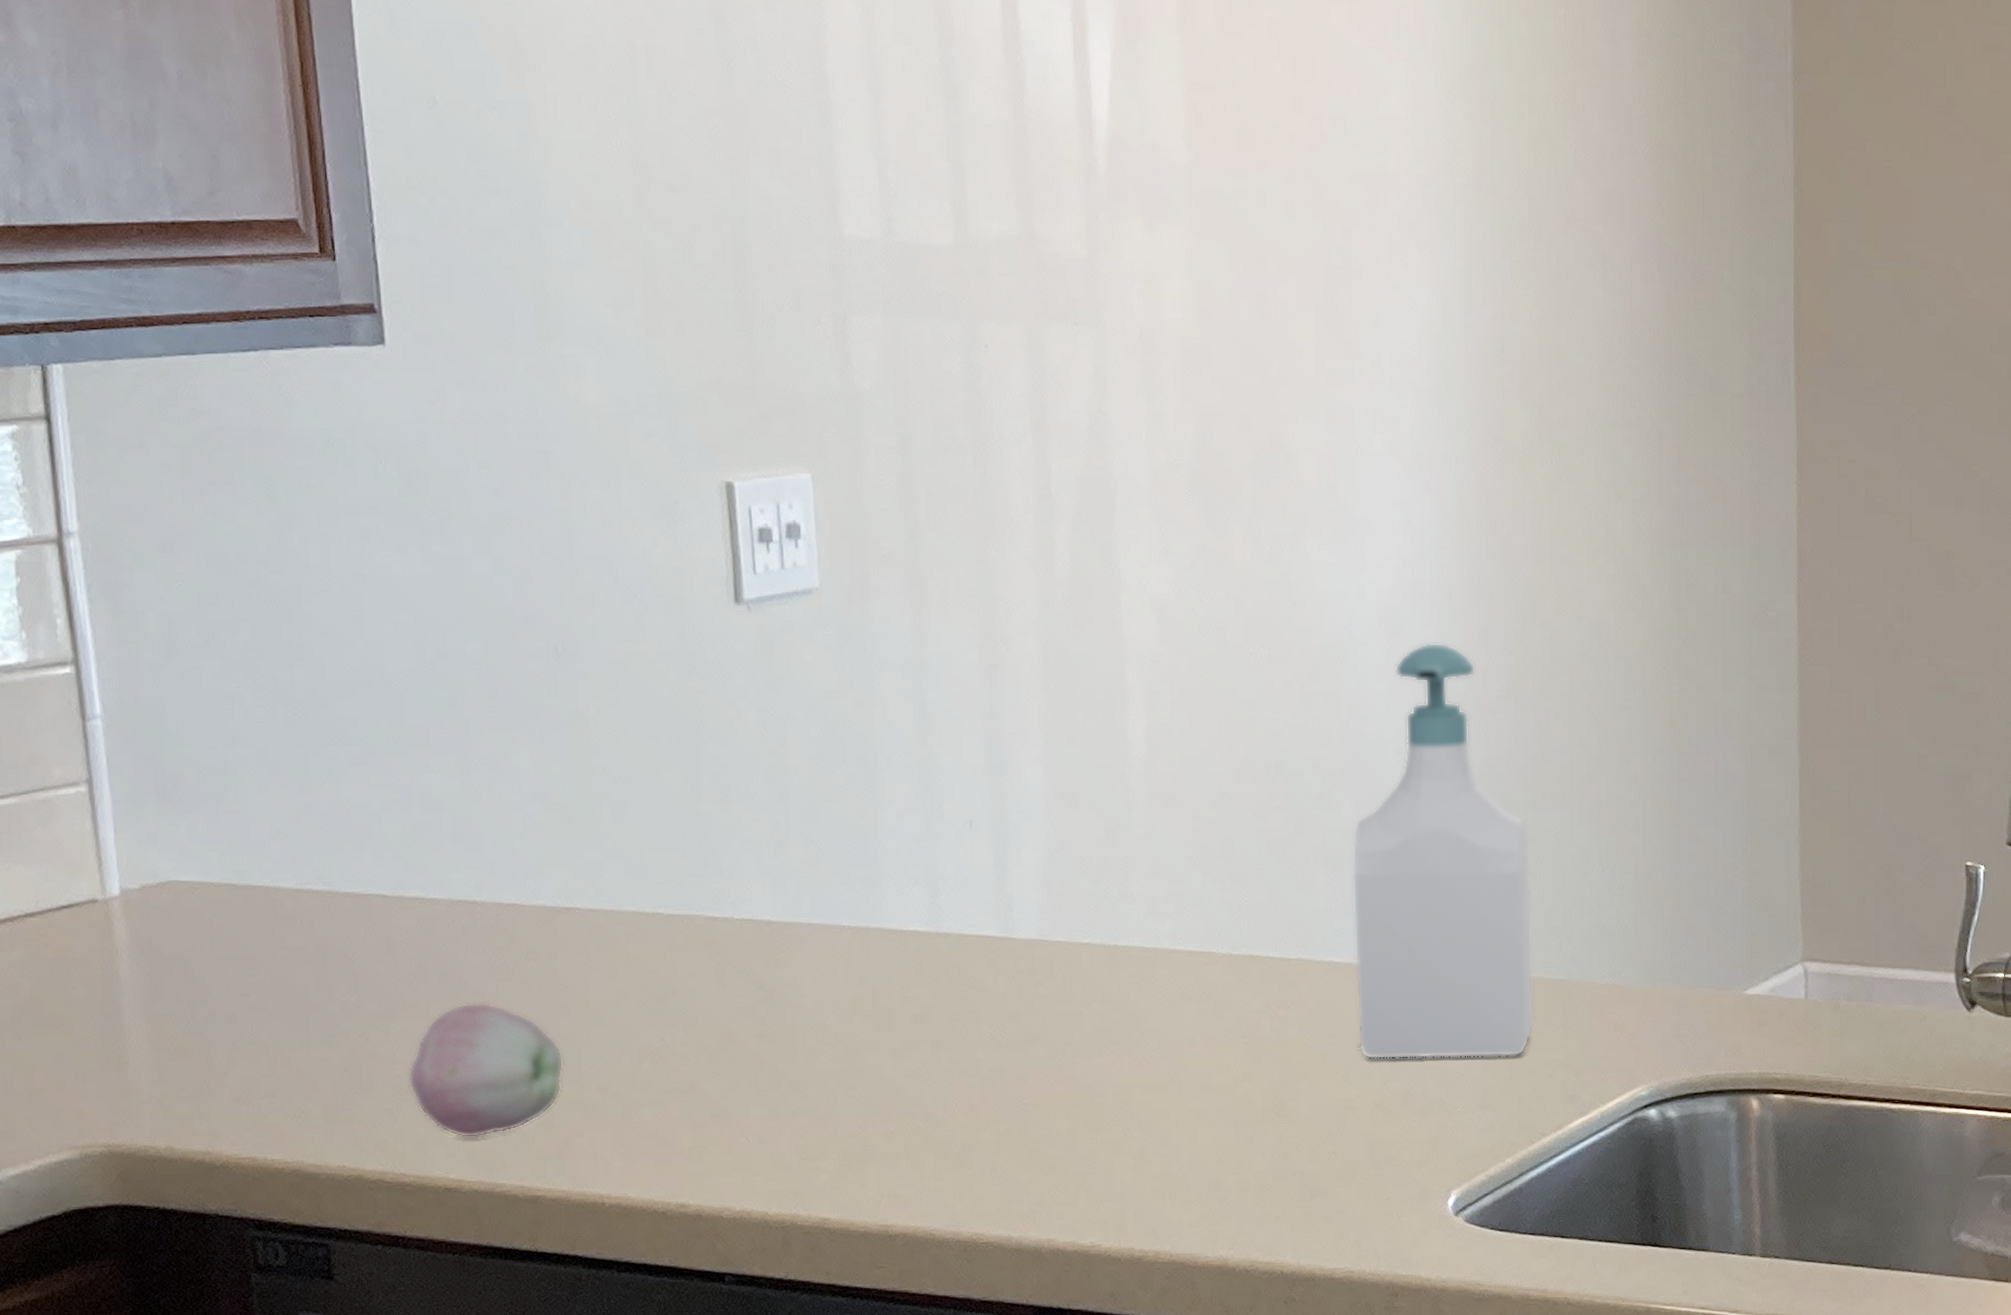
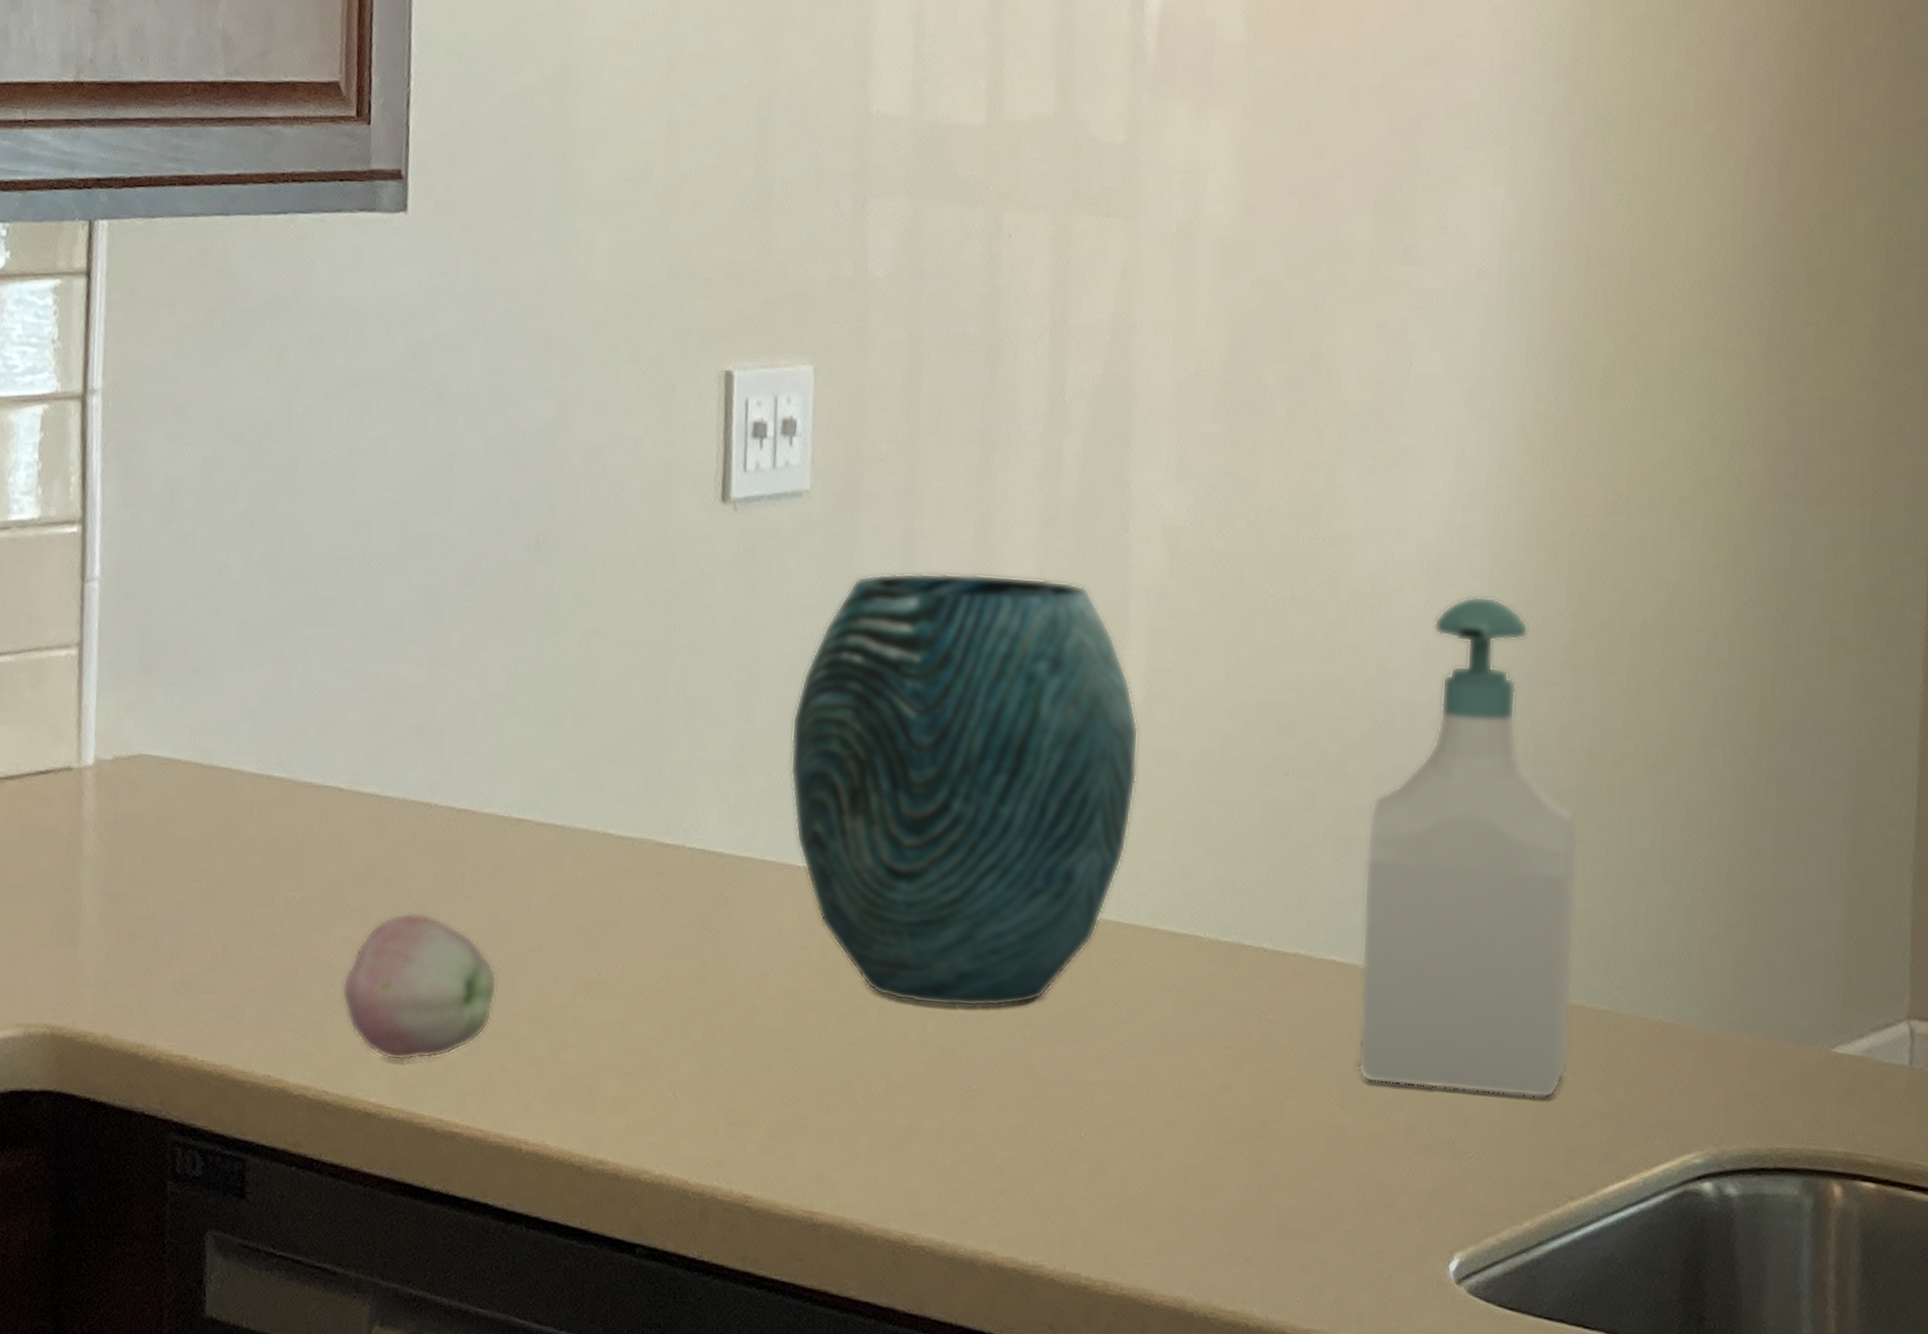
vase: none [824,653,1147,1035] -> present [790,572,1139,1008]

